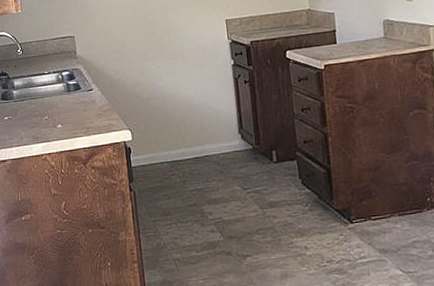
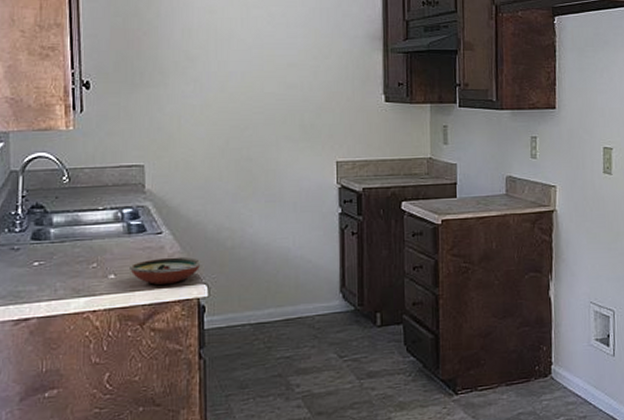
decorative bowl: none [72,108,125,132] -> present [130,257,201,285]

